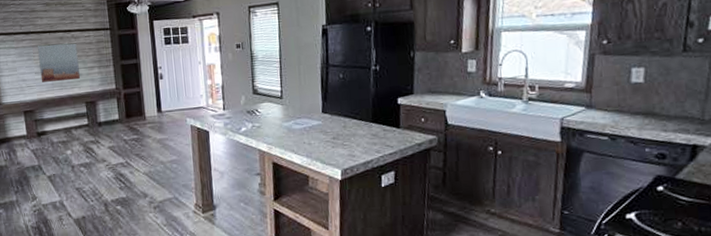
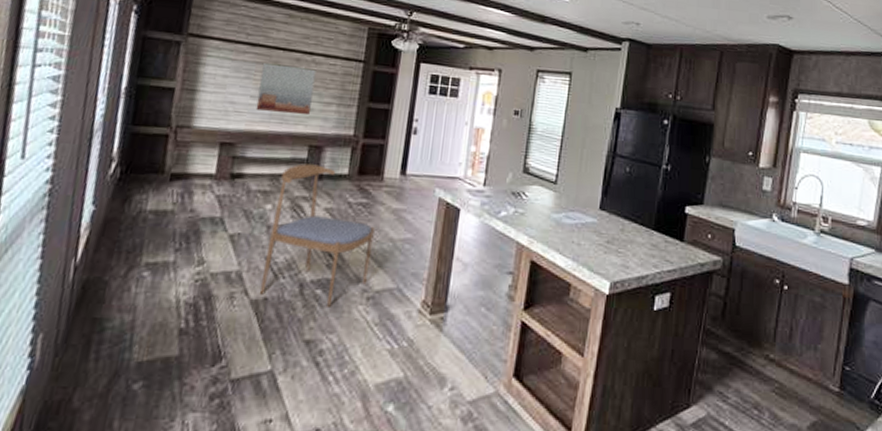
dining chair: none [72,115,151,217] -> present [259,163,375,307]

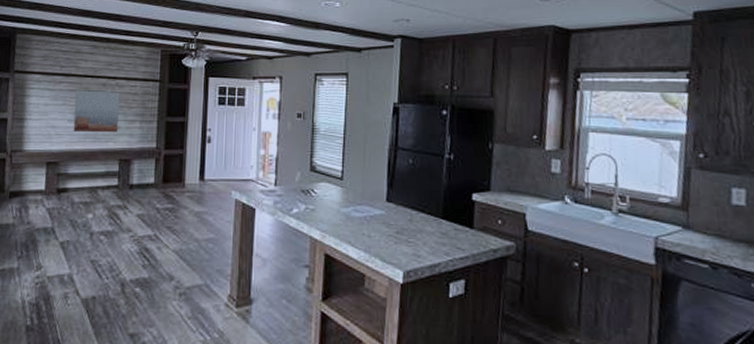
dining chair: present [259,163,375,307] -> none [88,176,181,303]

